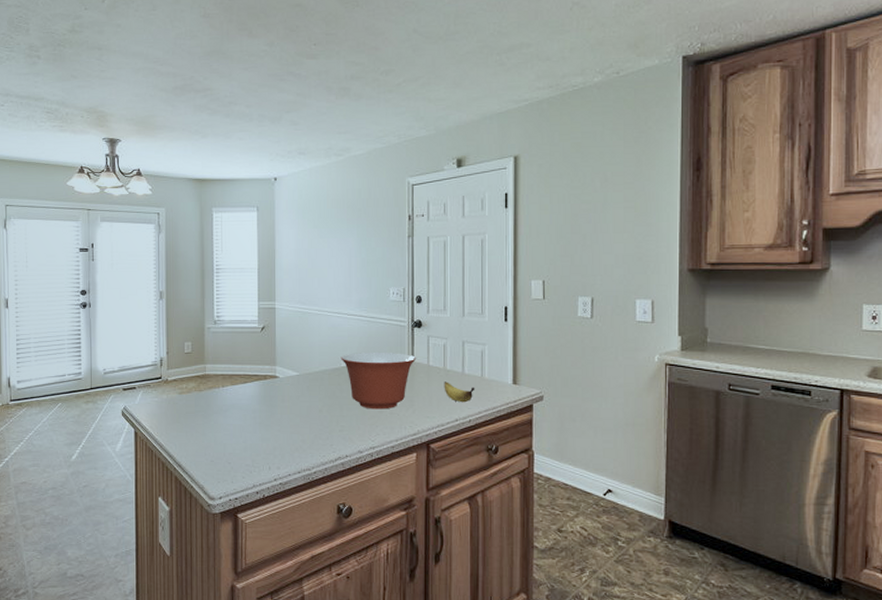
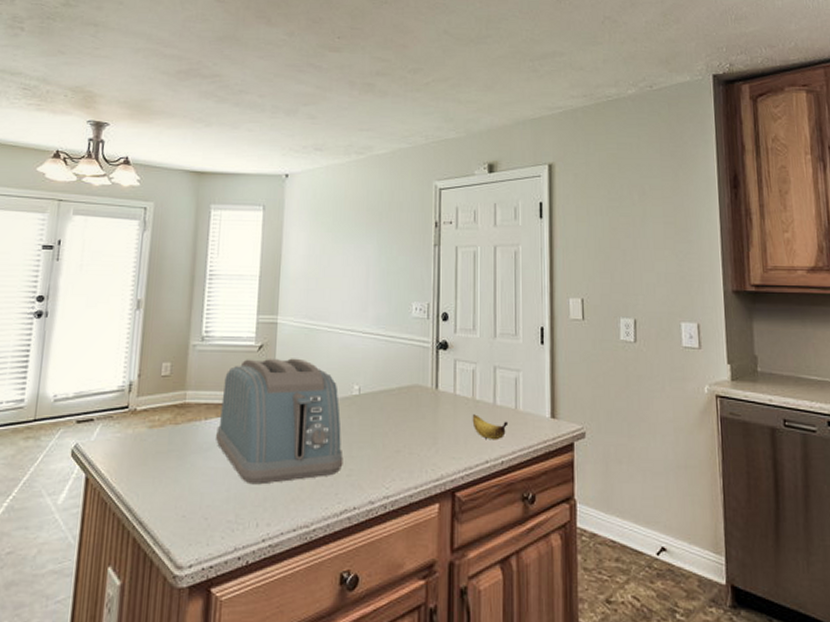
toaster: none [232,337,336,438] -> present [216,358,343,485]
mixing bowl: present [340,352,416,410] -> none [352,377,440,449]

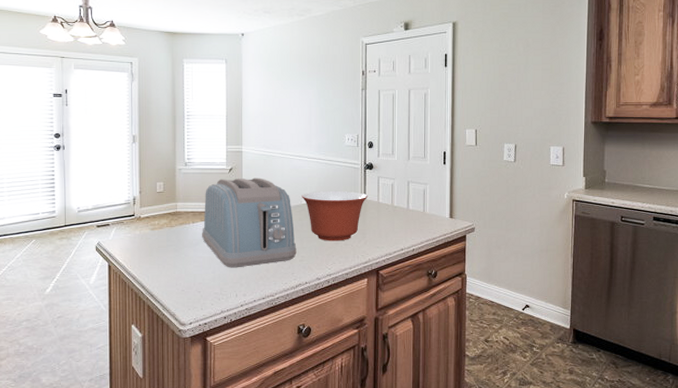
mixing bowl: none [352,377,440,449] -> present [301,190,368,241]
banana: present [472,414,509,440] -> none [391,216,418,234]

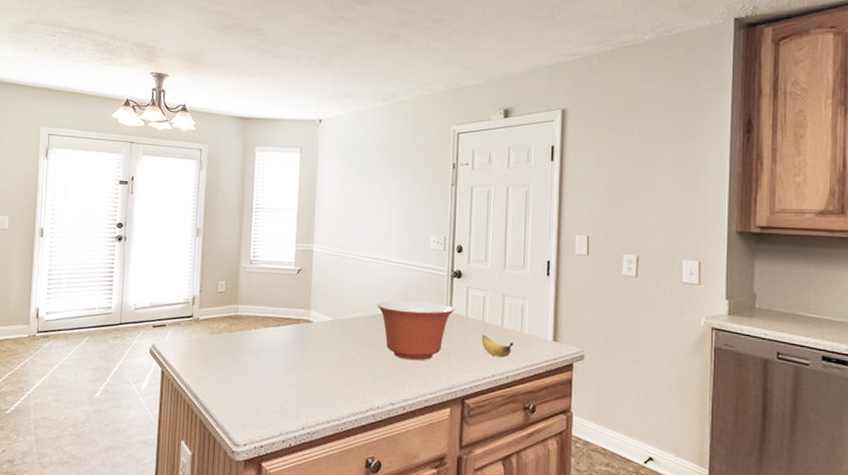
toaster: present [202,177,297,268] -> none [263,280,369,384]
banana: none [391,216,418,234] -> present [481,335,514,358]

